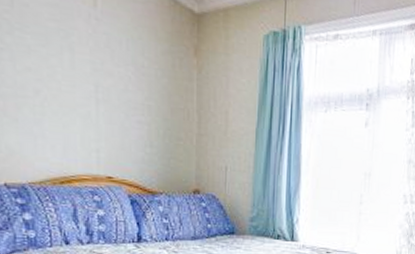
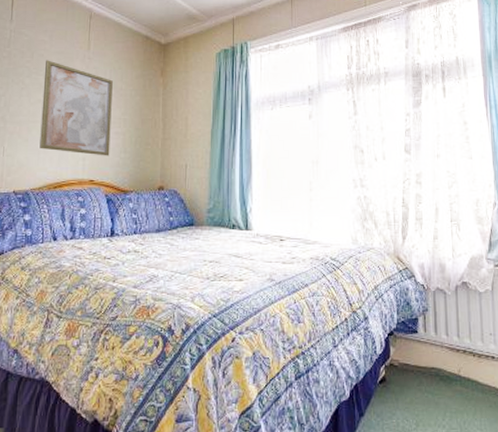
wall art: none [33,12,132,150] -> present [39,60,113,156]

